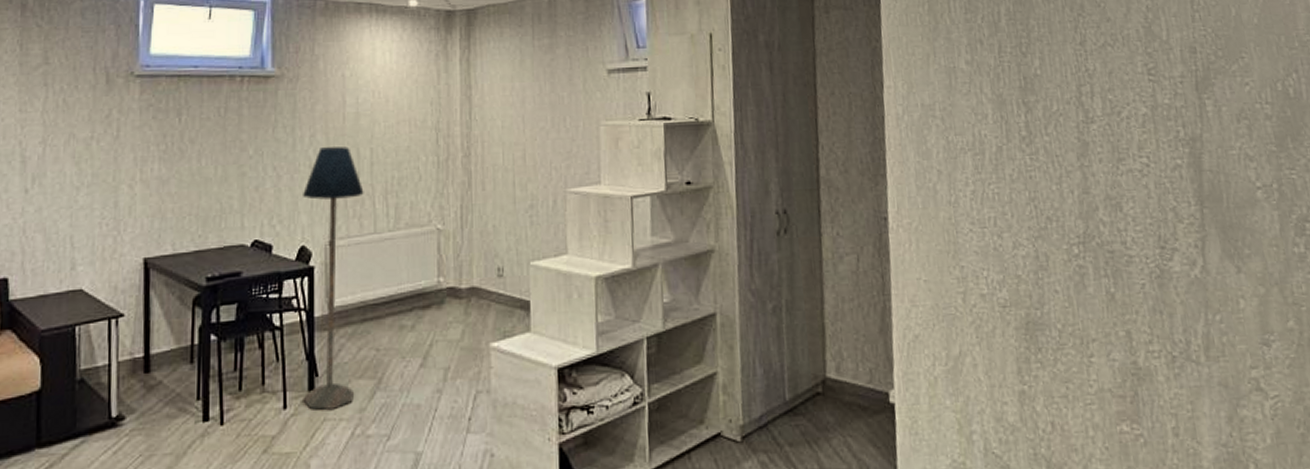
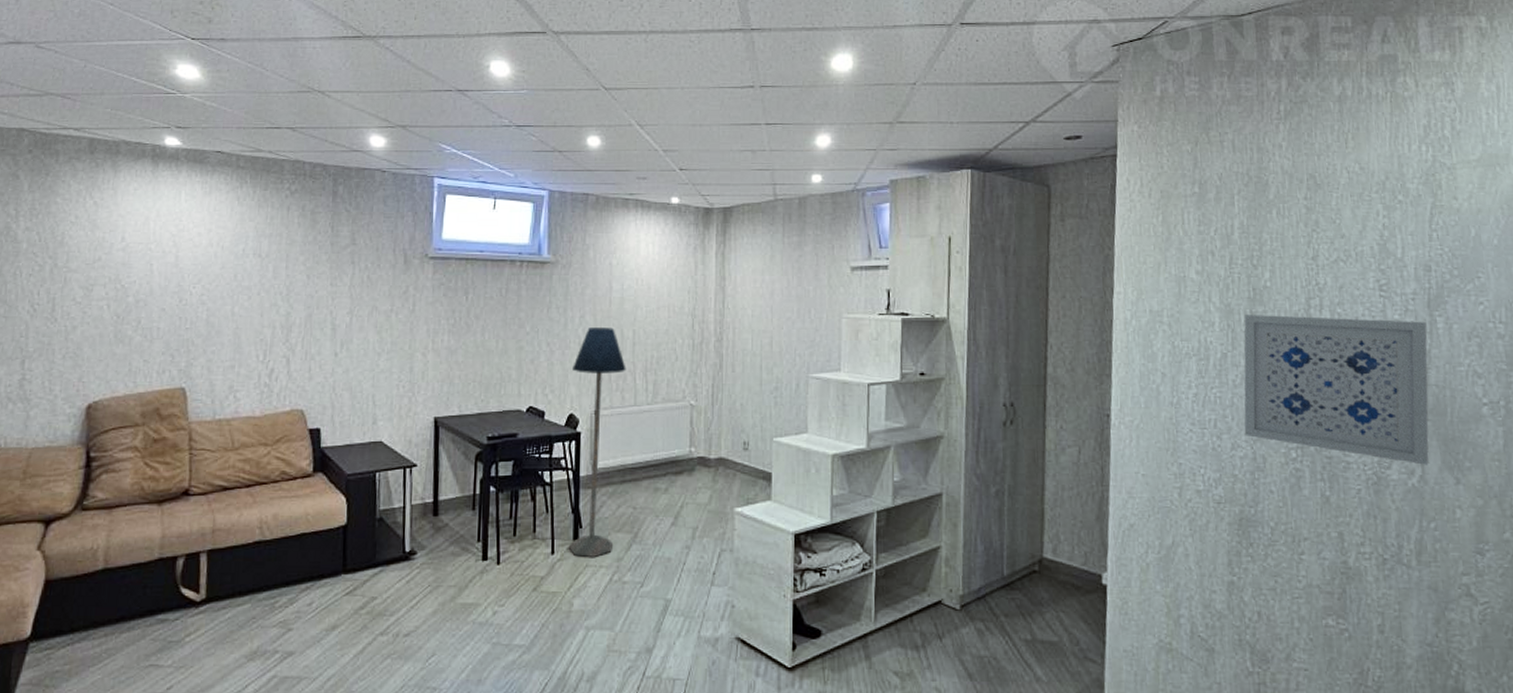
wall art: none [1016,104,1209,255] -> present [1244,315,1429,465]

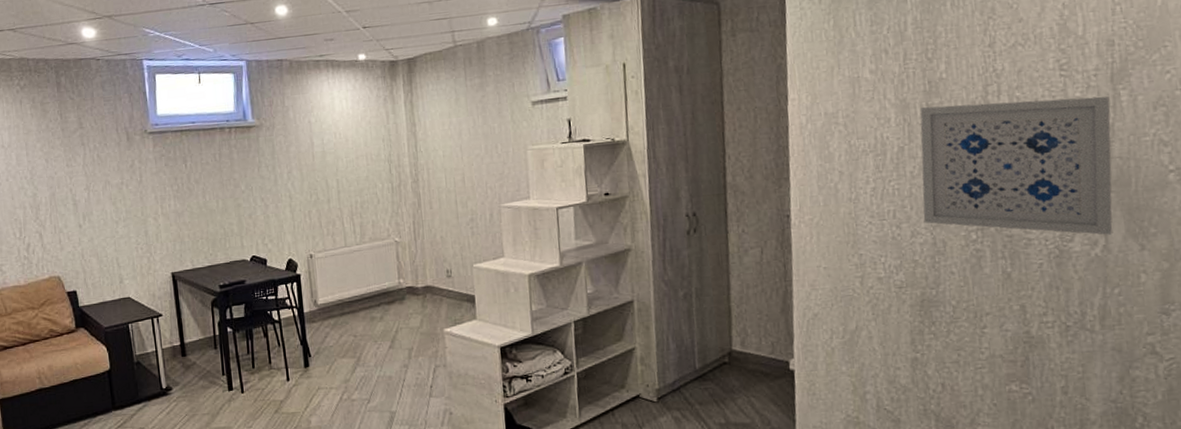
floor lamp: present [568,327,626,557] -> none [286,179,339,381]

